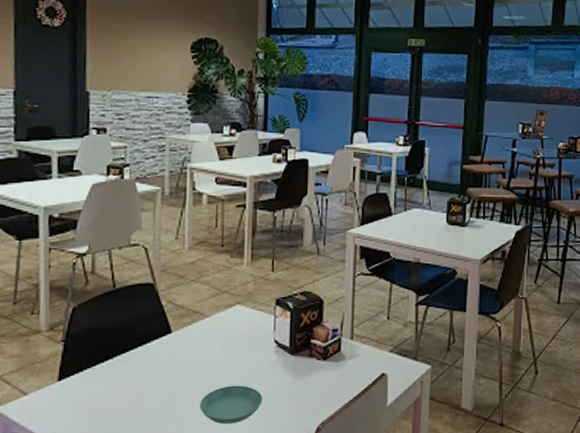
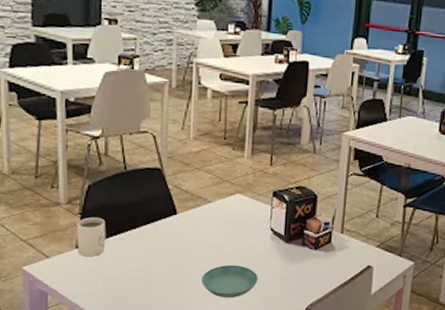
mug: none [58,343,93,390] -> present [76,217,106,257]

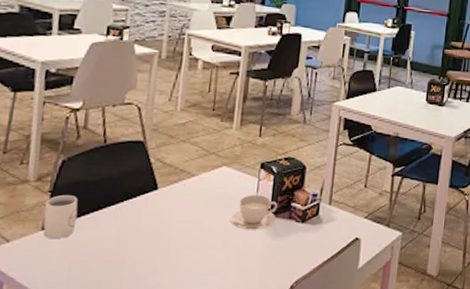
saucer: present [202,264,258,298] -> none [180,242,242,279]
teacup: none [246,222,291,255] -> present [230,195,278,230]

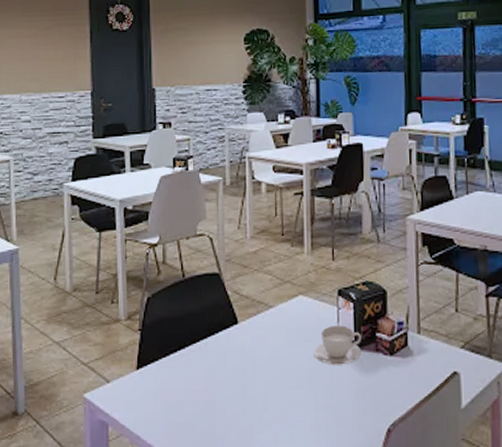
mug: present [43,194,78,239] -> none [136,332,167,379]

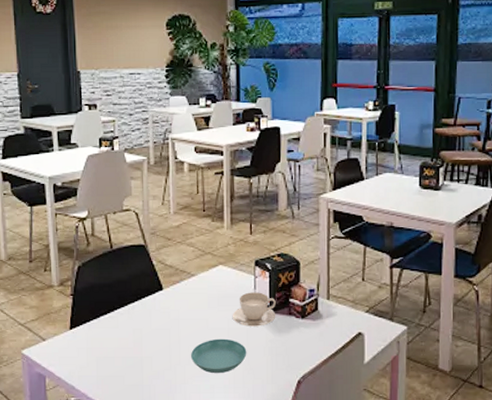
saucer: none [269,379,330,421] -> present [191,338,247,374]

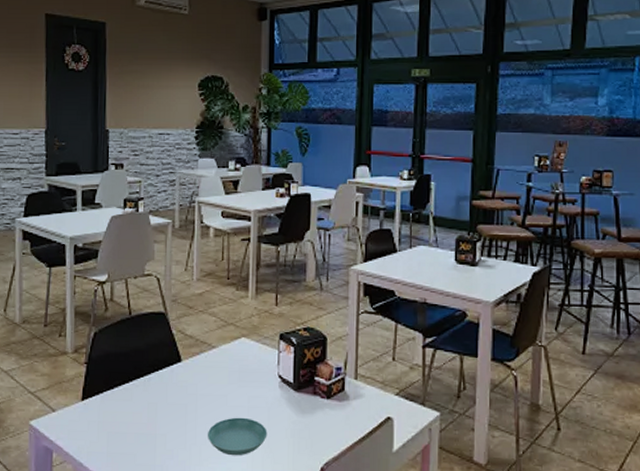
teacup: present [232,292,276,327] -> none [253,368,300,406]

